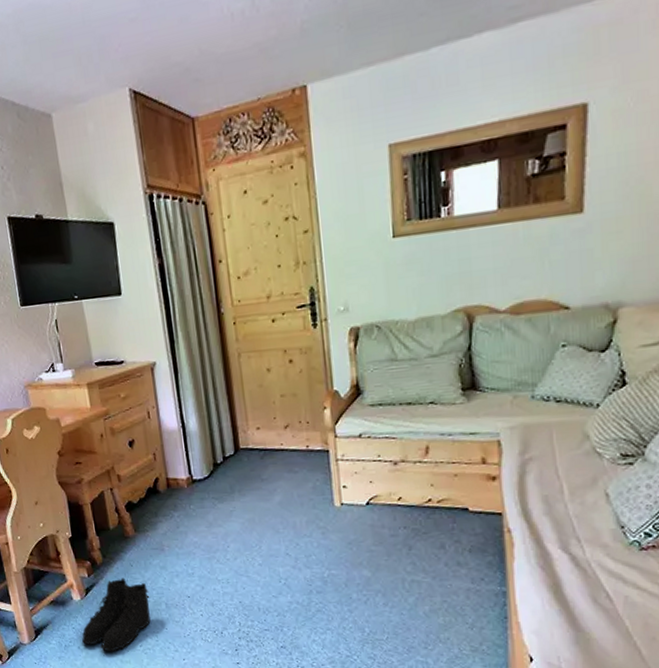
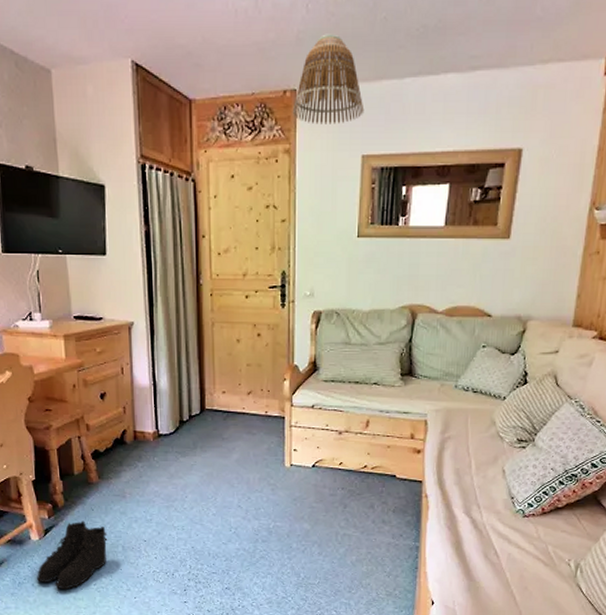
lamp shade: none [303,15,387,120] -> present [292,34,365,125]

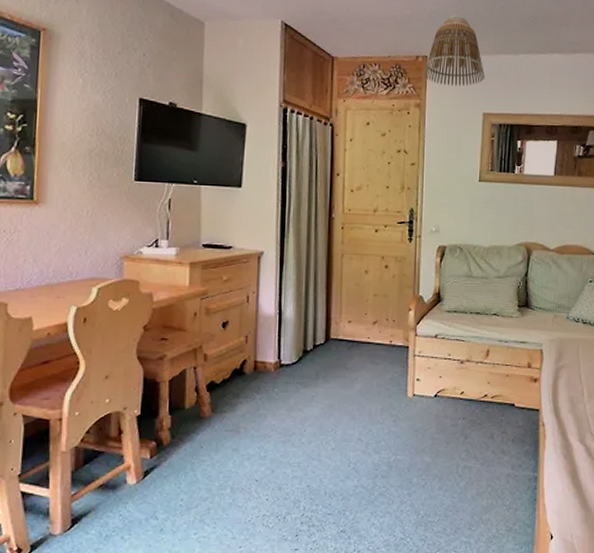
boots: present [37,520,108,590] -> none [128,460,216,542]

